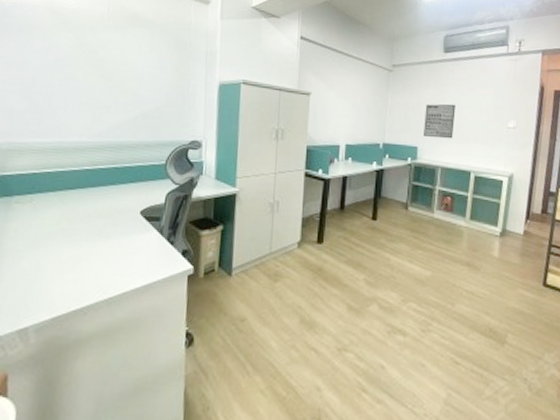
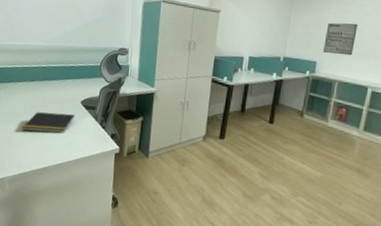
notepad: none [55,228,132,258] -> present [21,112,75,133]

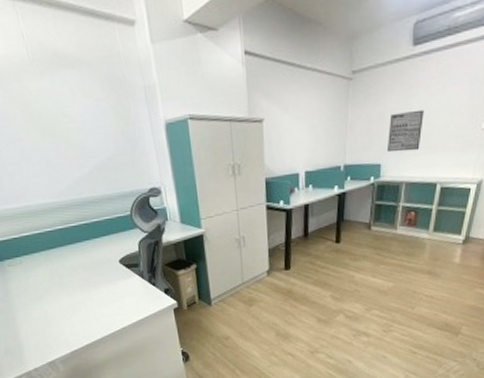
notepad: present [21,112,75,133] -> none [57,276,116,307]

